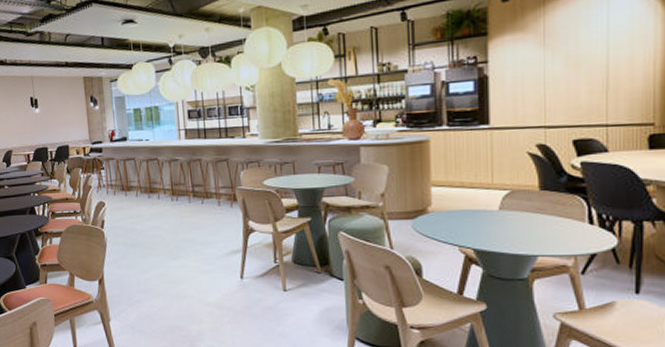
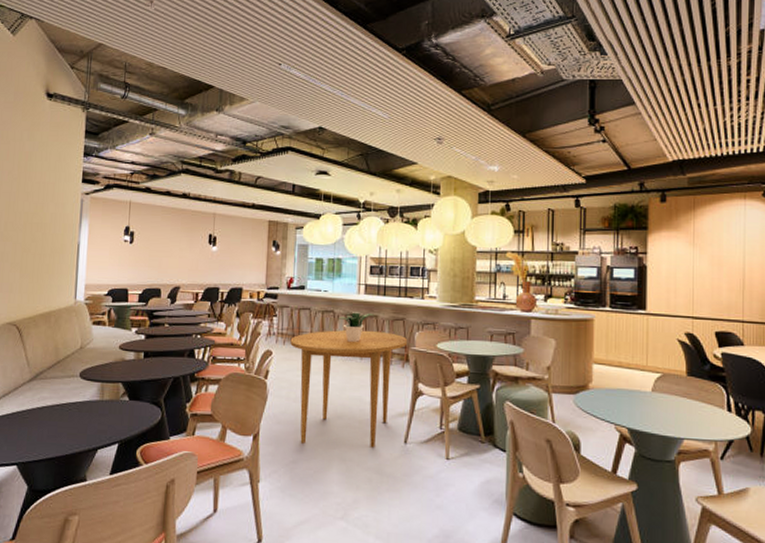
dining table: none [120,174,234,285] -> present [290,330,408,448]
potted plant: none [162,157,198,188] -> present [338,312,375,343]

